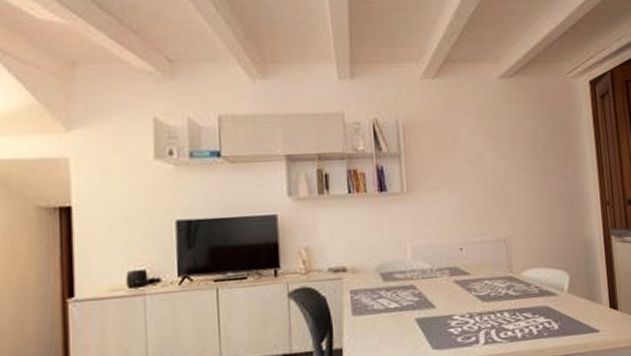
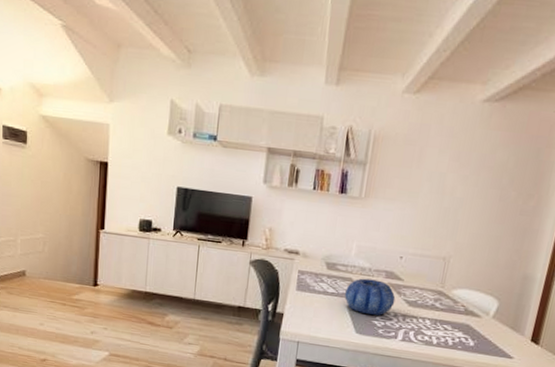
decorative bowl: none [410,280,467,324] -> present [344,278,396,316]

